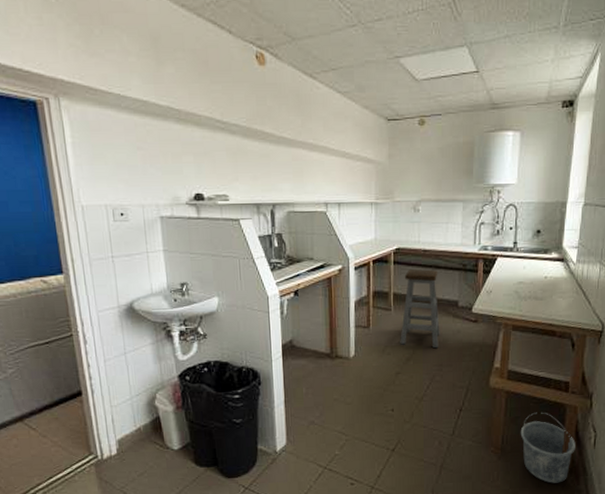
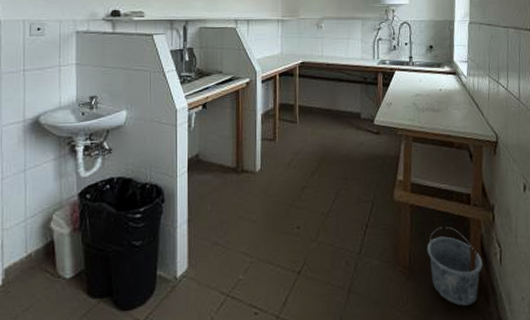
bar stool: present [400,269,440,349] -> none [305,82,344,161]

